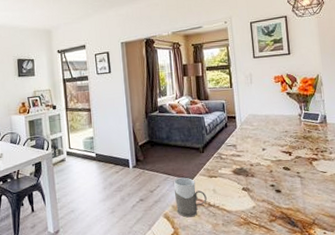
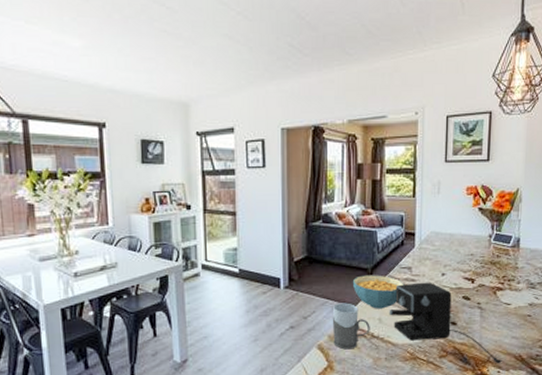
cereal bowl: none [187,152,232,182] -> present [352,275,405,309]
coffee maker: none [221,156,327,226] -> present [389,282,502,364]

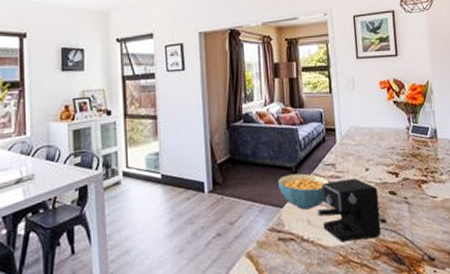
mug: present [332,303,370,350] -> none [259,204,300,257]

